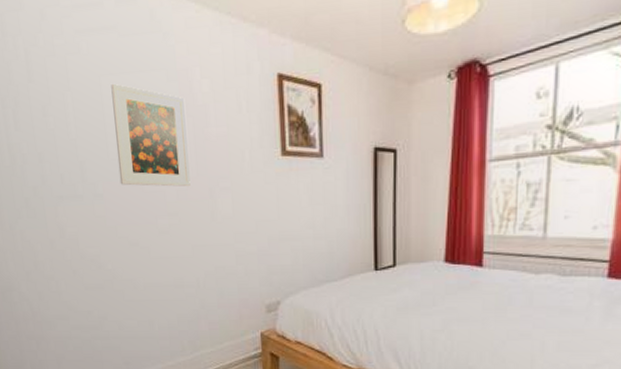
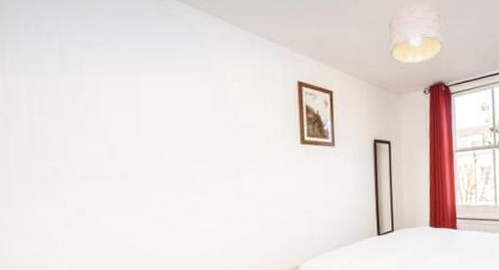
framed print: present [111,83,191,187] -> none [147,79,219,168]

